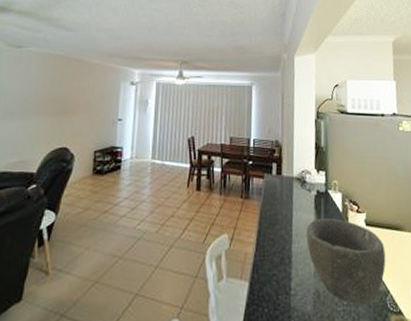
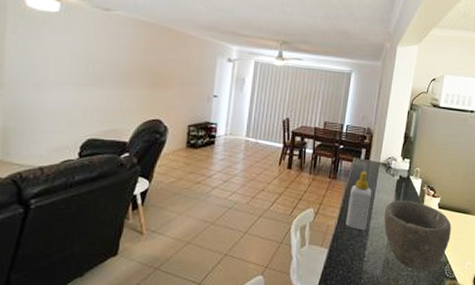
soap bottle: none [264,187,289,258] -> present [346,171,372,231]

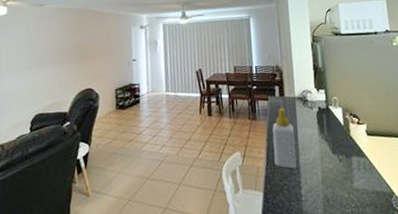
bowl: present [383,200,452,271] -> none [311,131,389,206]

